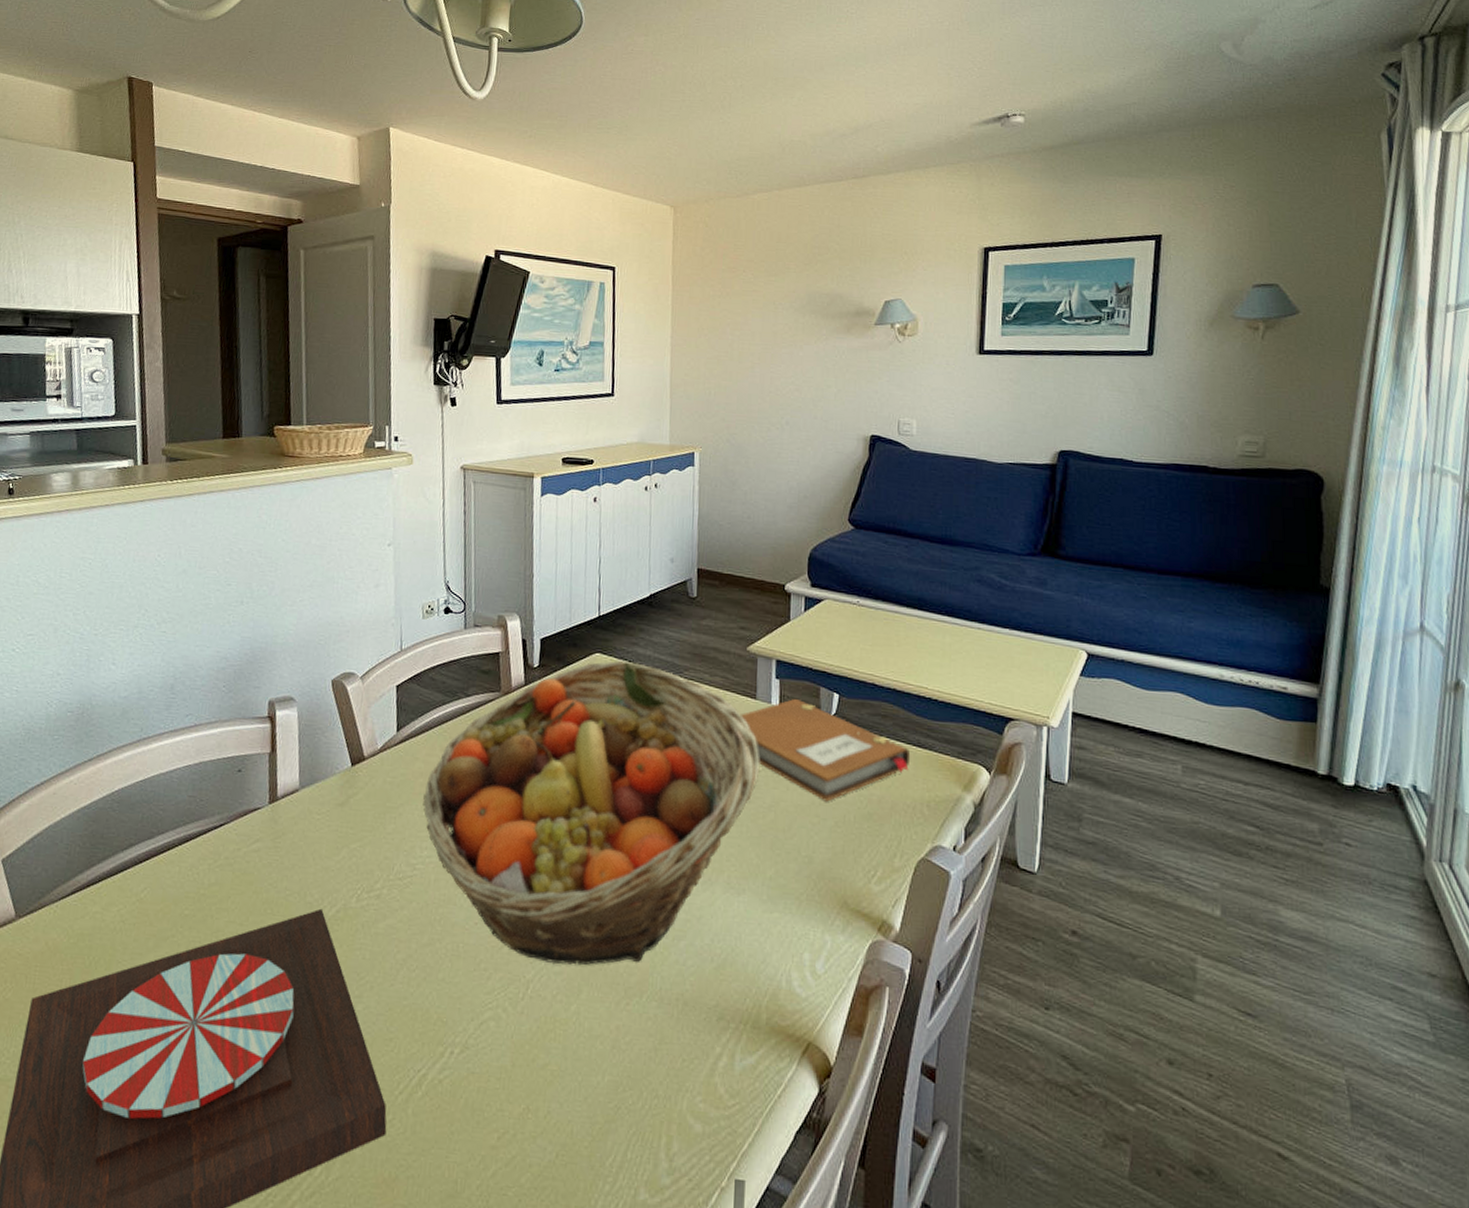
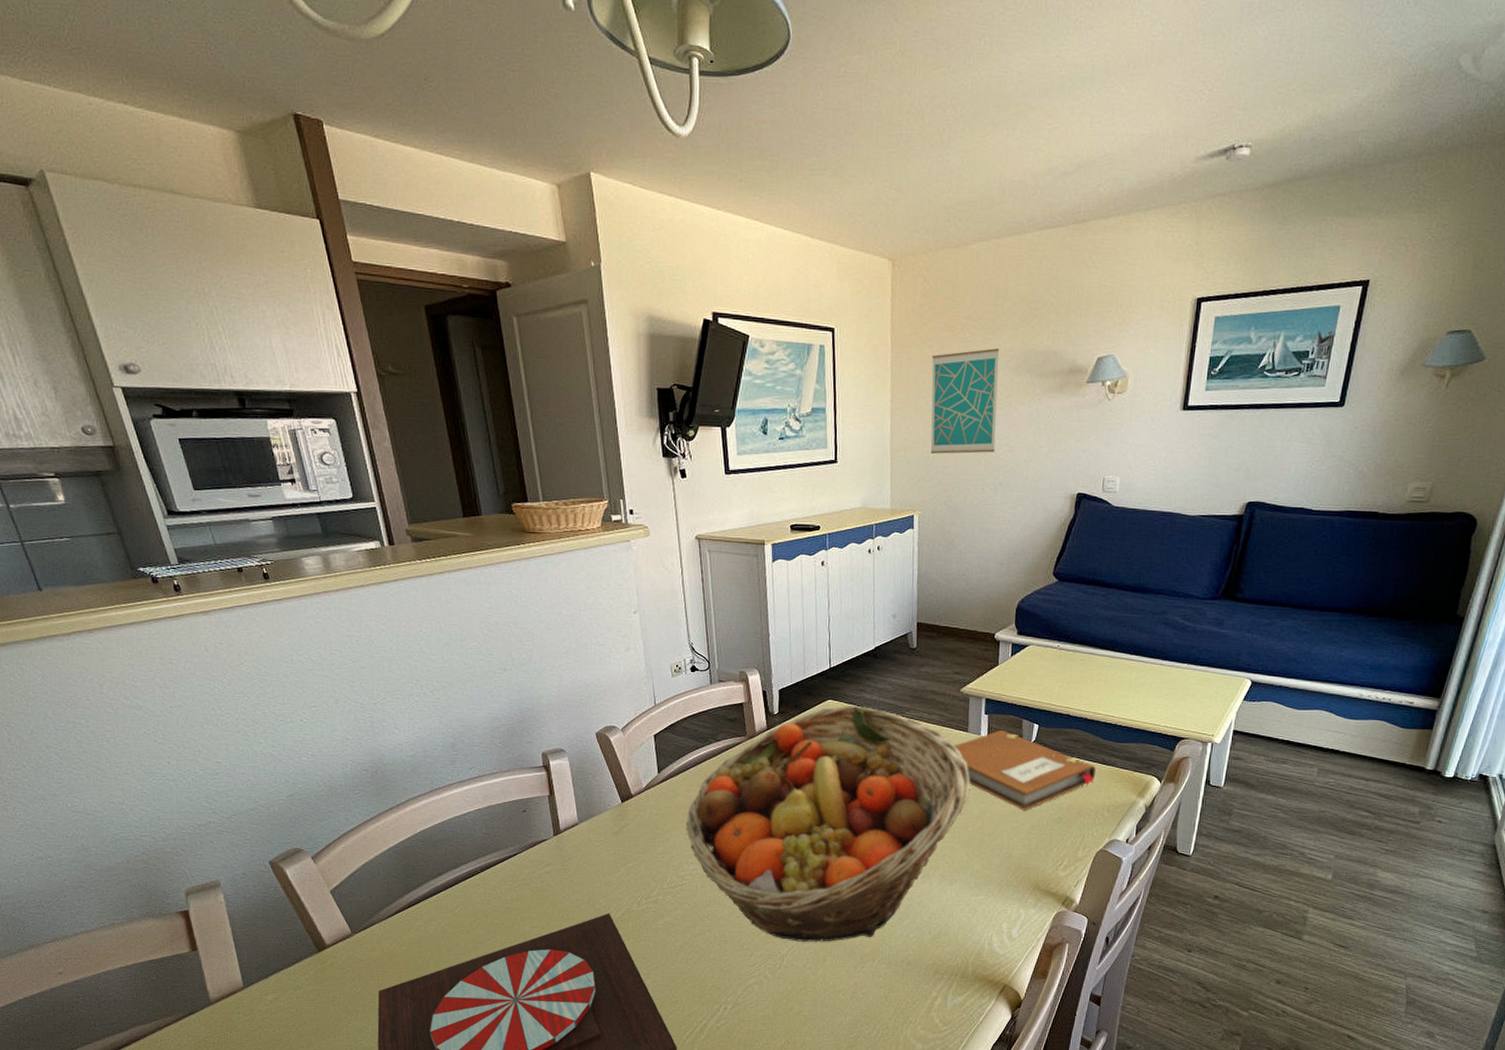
wall art: none [712,289,783,391] -> present [930,348,1000,454]

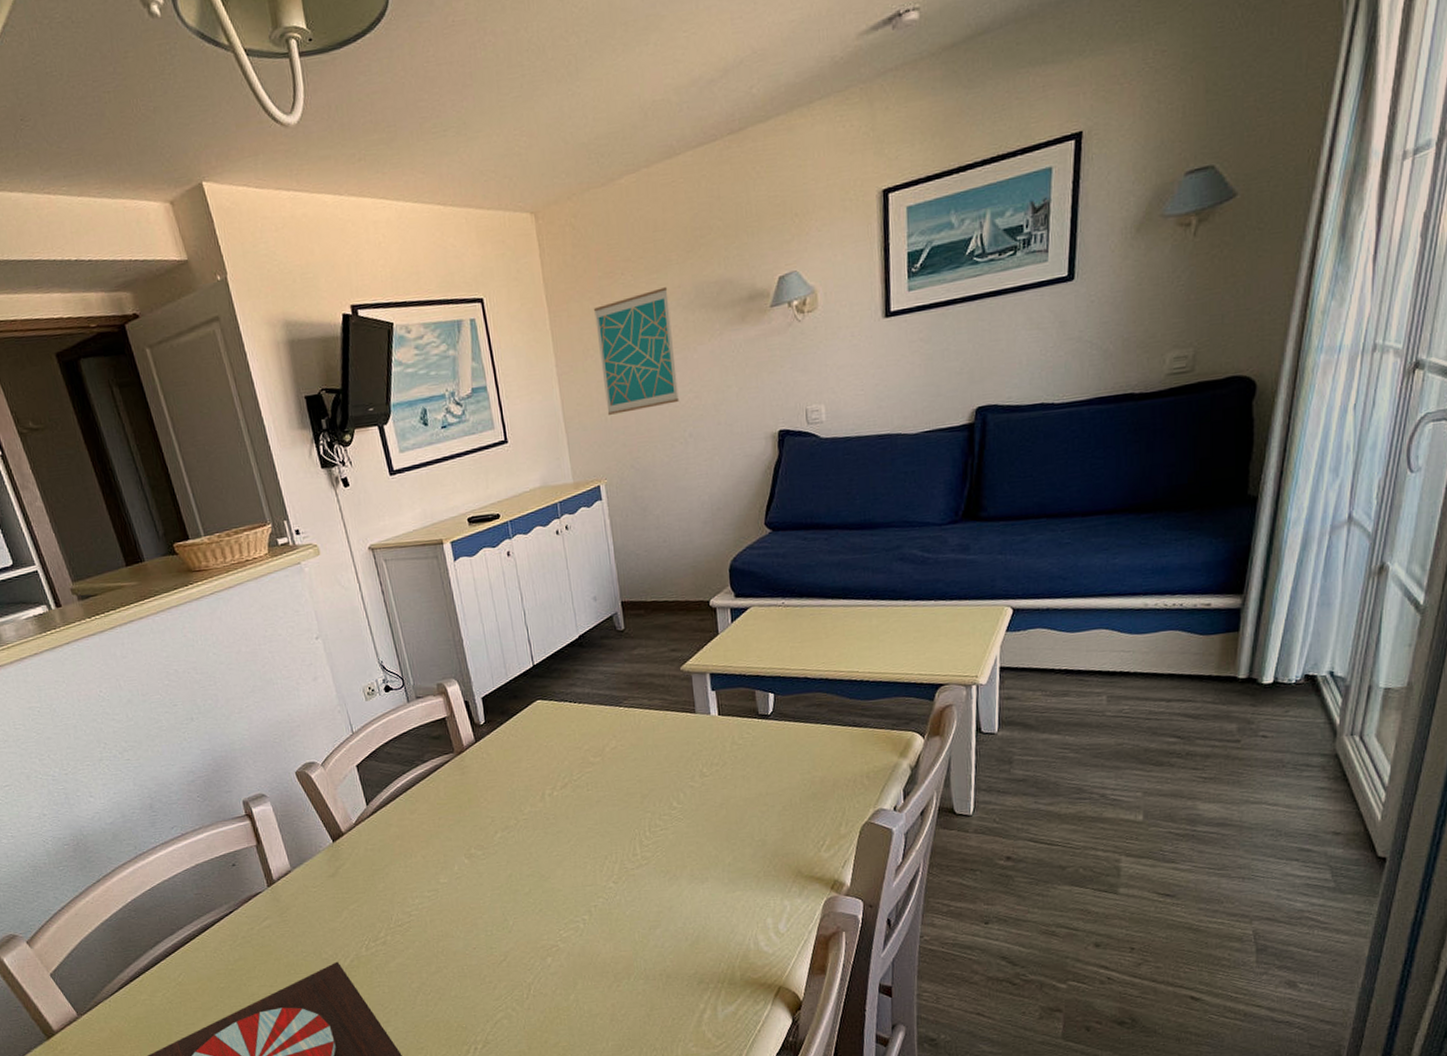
fruit basket: present [686,705,971,943] -> none [404,701,708,968]
notebook: present [952,729,1097,811] -> none [682,704,848,791]

